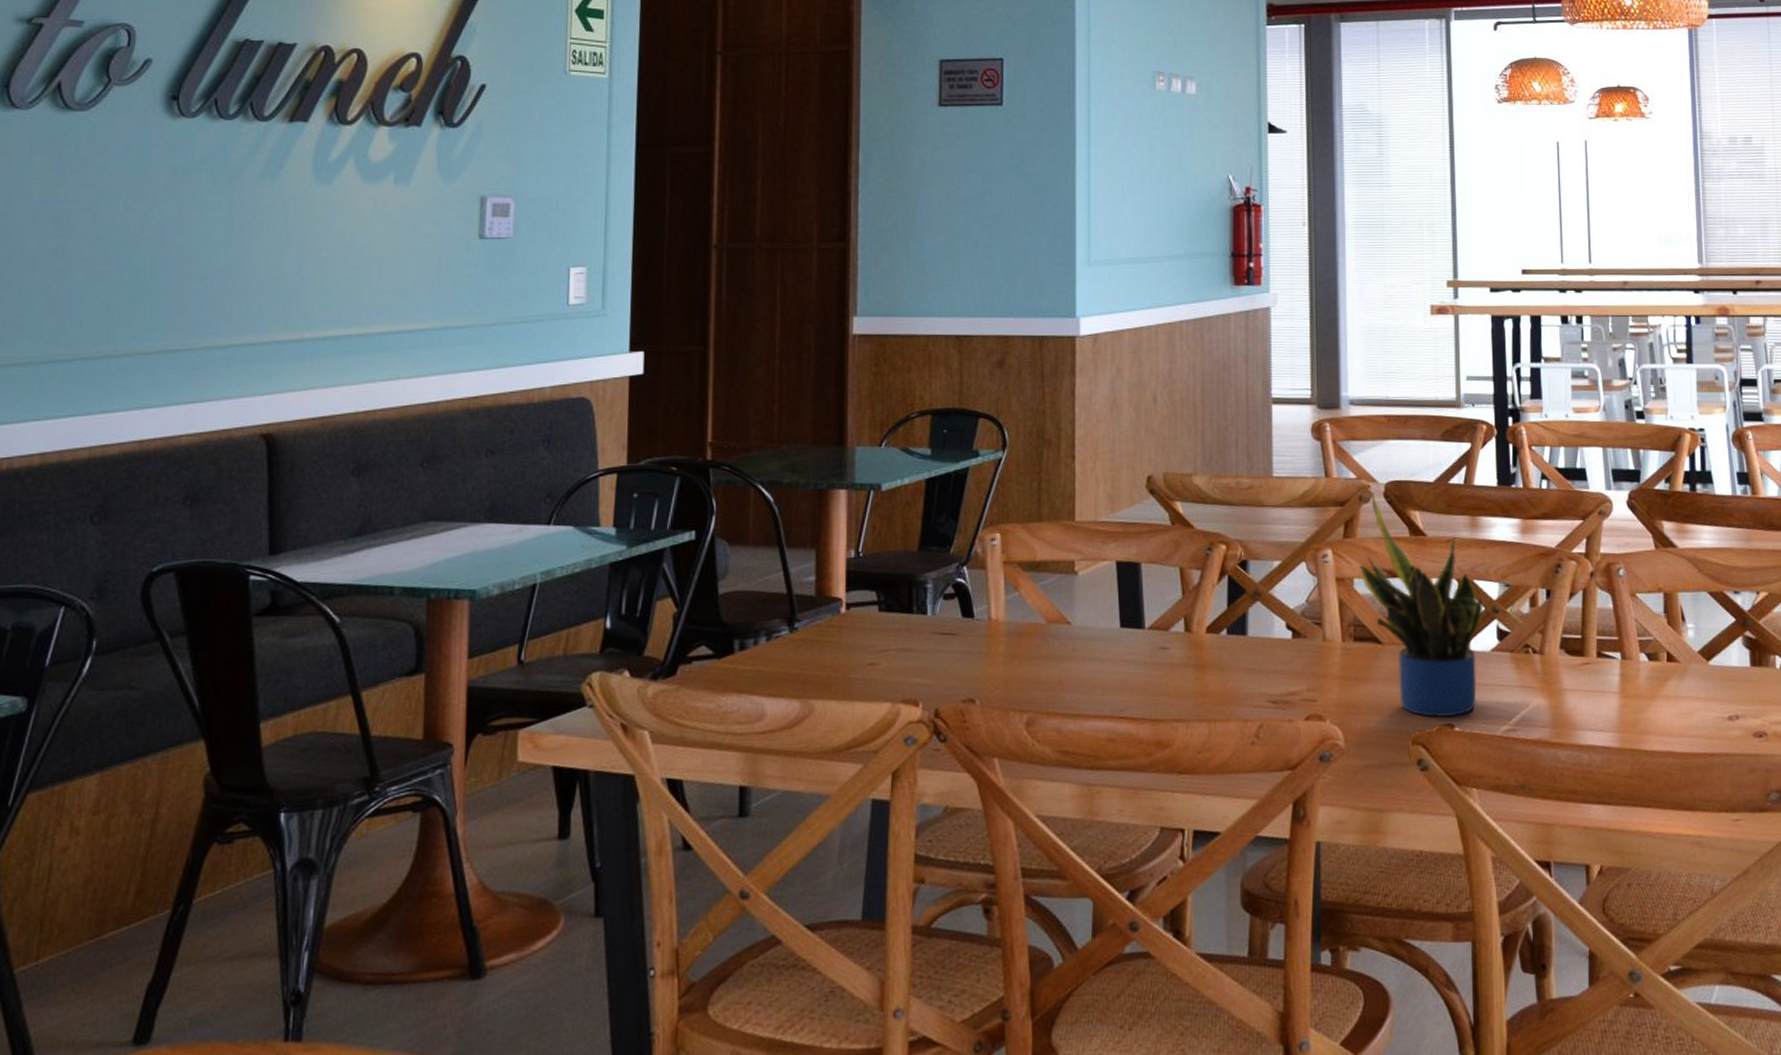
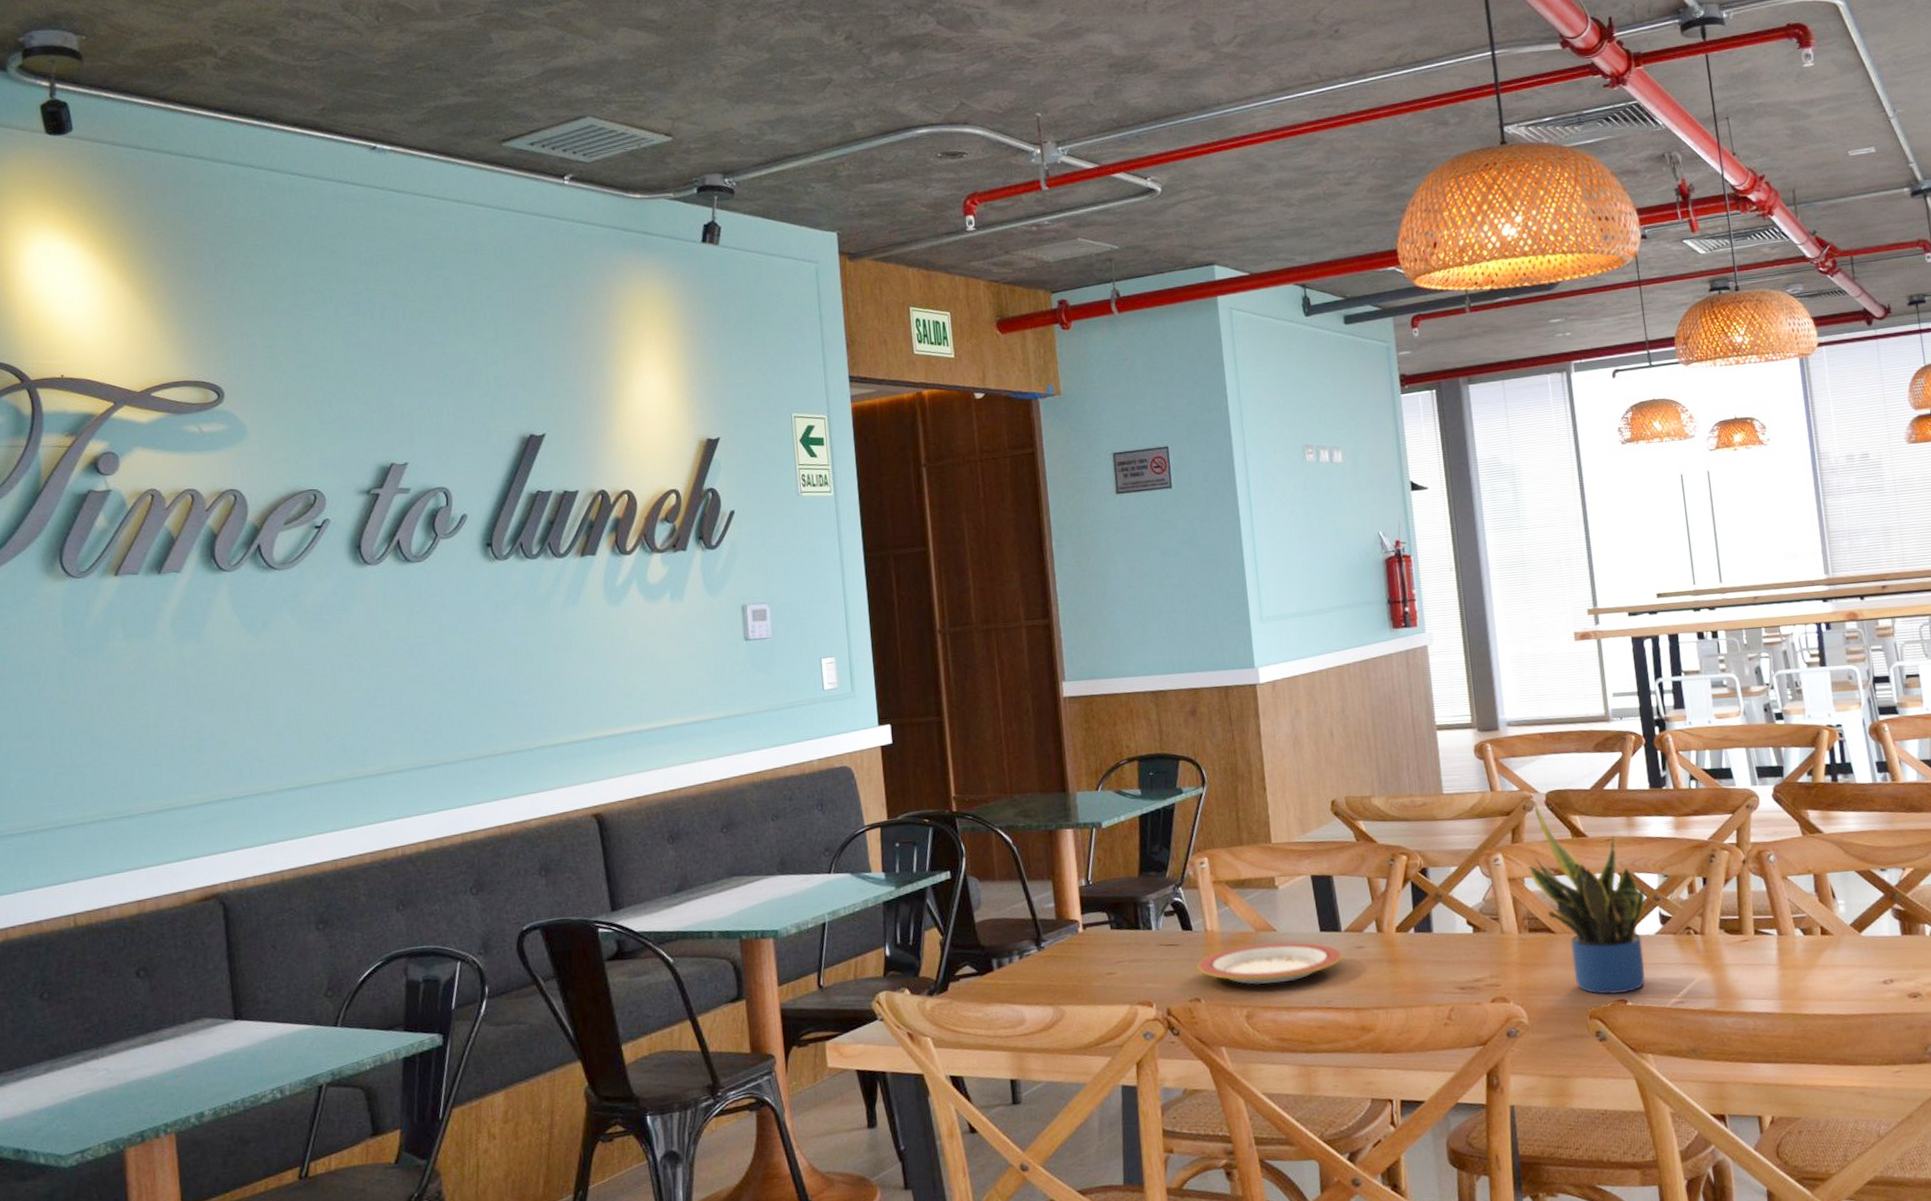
plate: none [975,637,1144,686] -> present [1197,942,1343,985]

